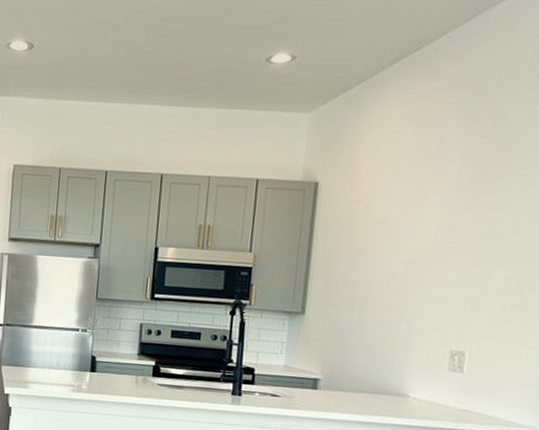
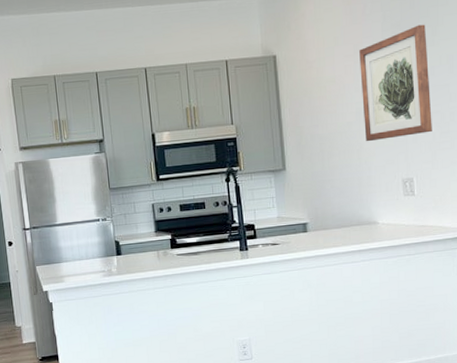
wall art: none [412,171,519,302] -> present [359,24,432,142]

